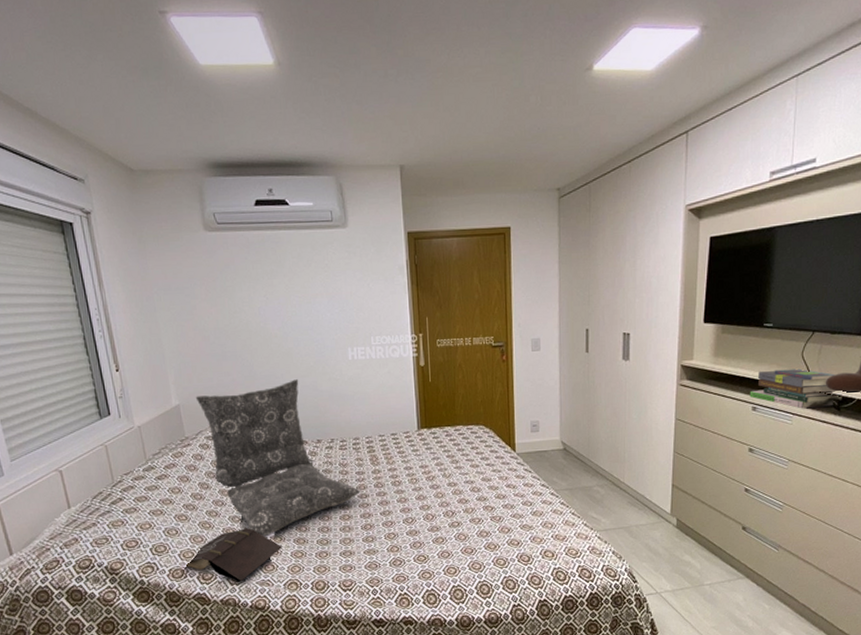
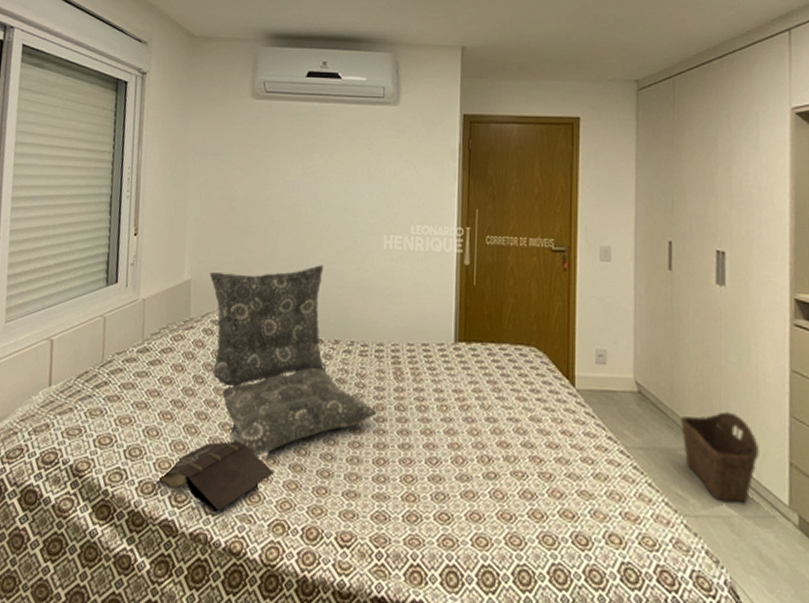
wicker basket: none [595,455,651,518] -> present [680,411,759,503]

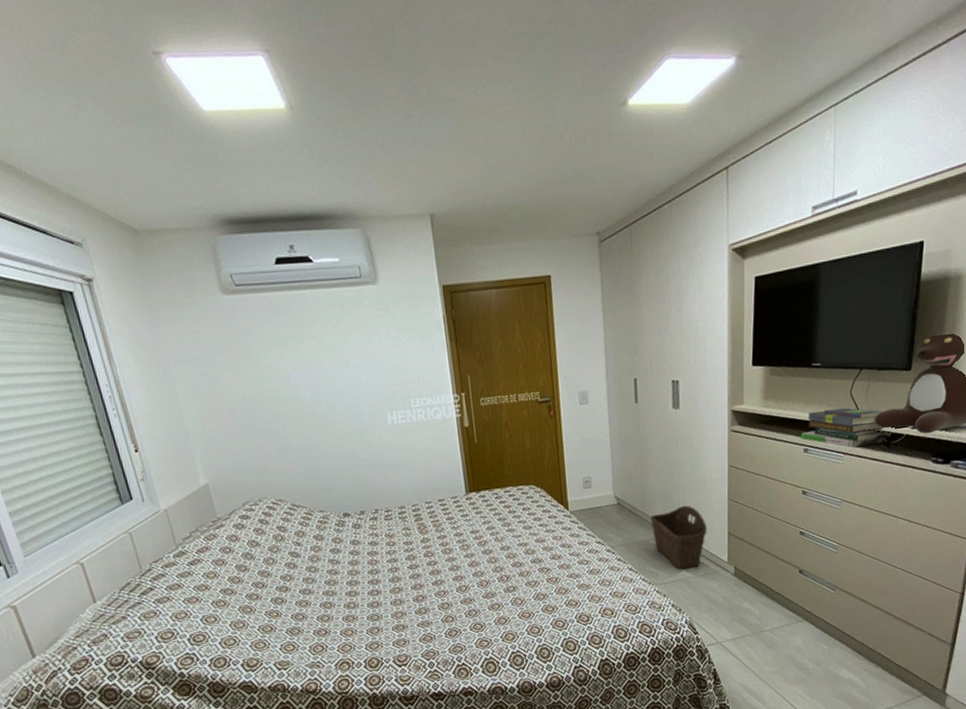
book: present [159,439,275,512] -> none [229,608,332,667]
pillow: present [209,265,377,455] -> none [225,449,410,616]

